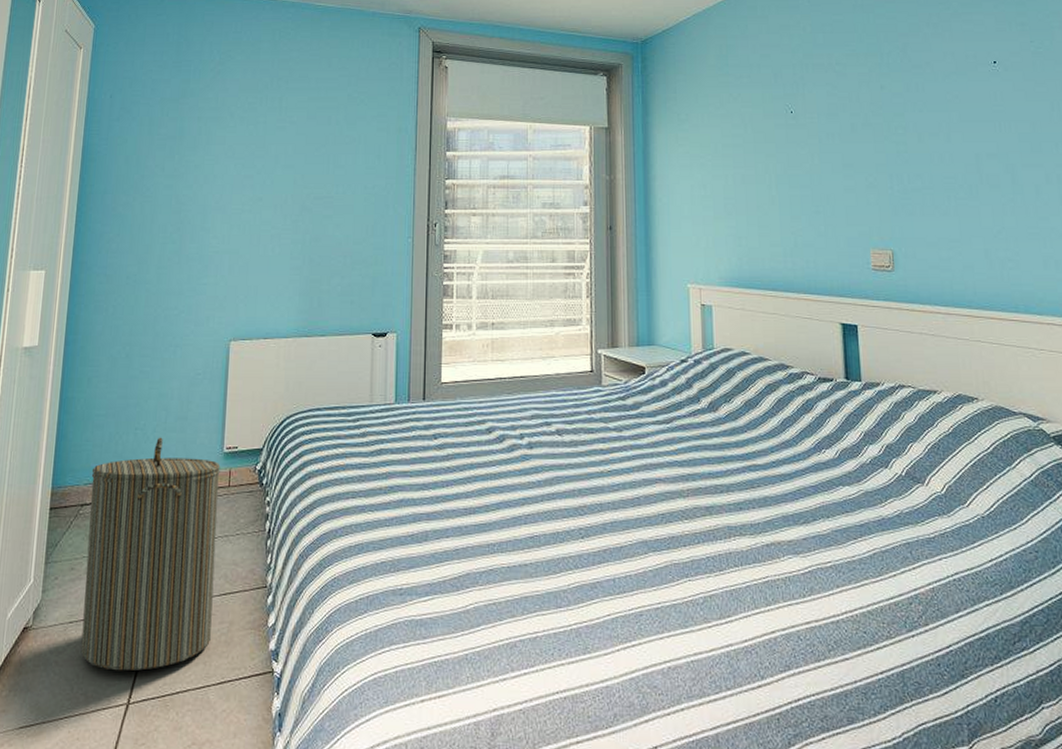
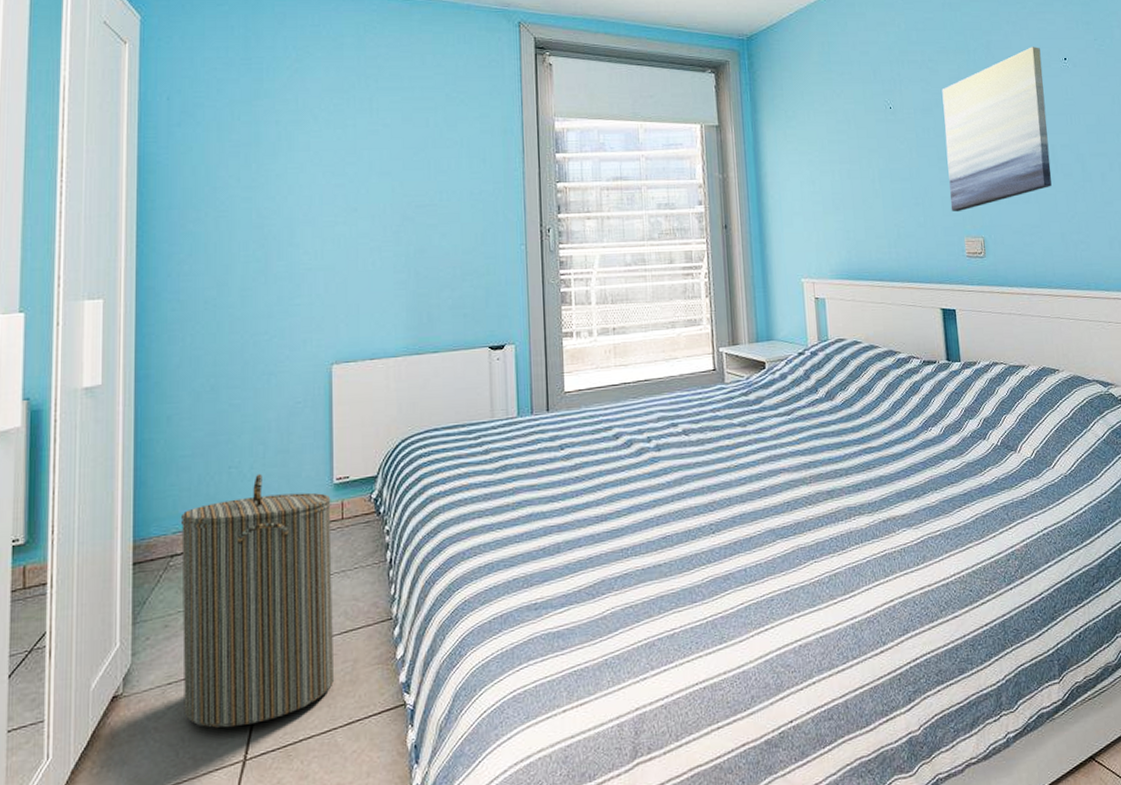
wall art: none [850,49,975,222] -> present [942,47,1052,212]

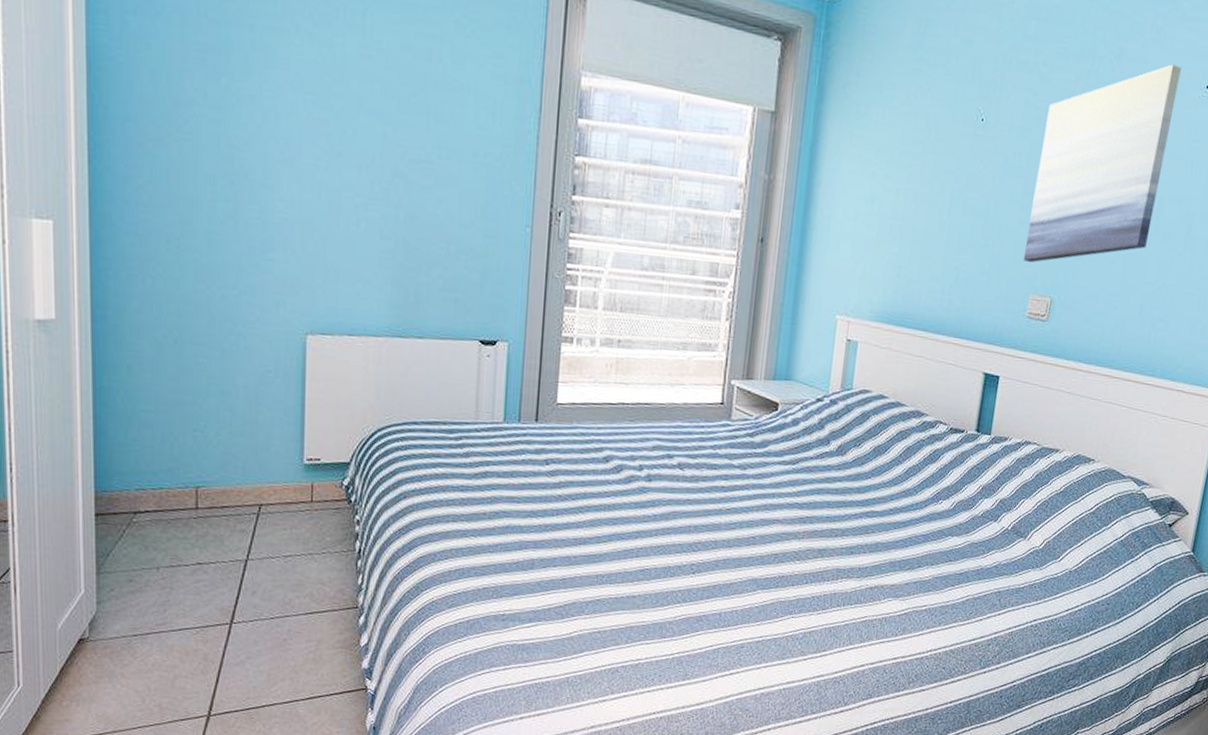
laundry hamper: present [180,474,334,728] -> none [143,441,301,685]

